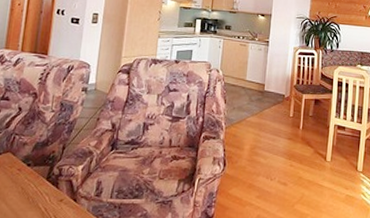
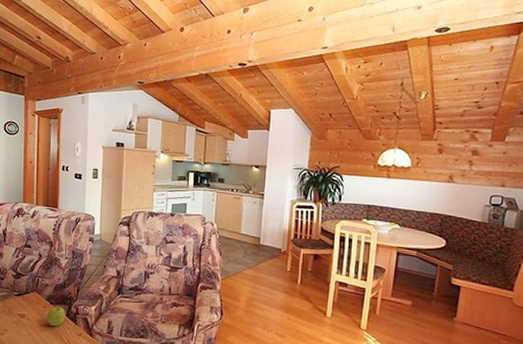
fruit: none [20,169,46,194] -> present [47,307,66,327]

